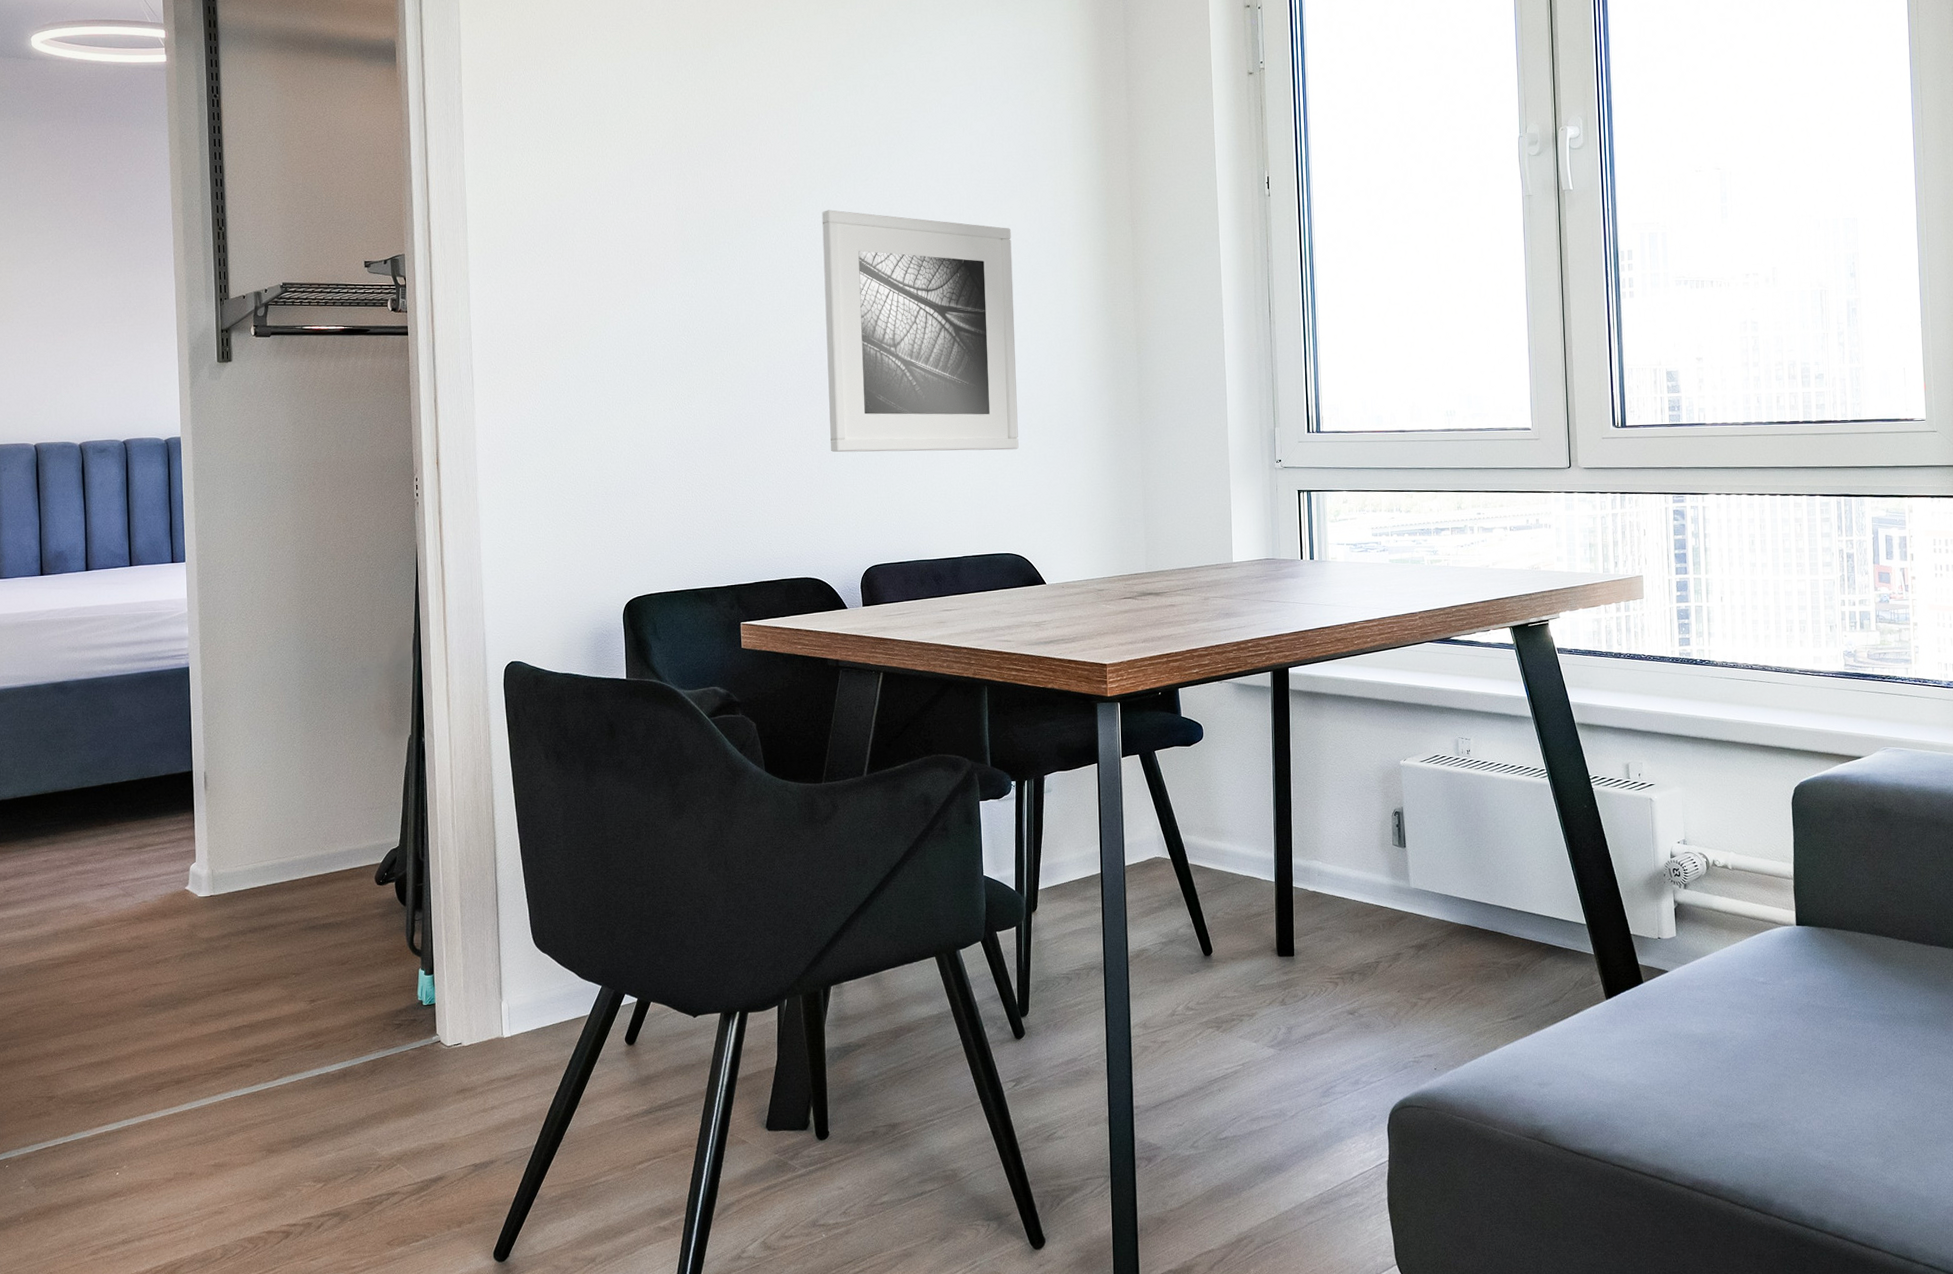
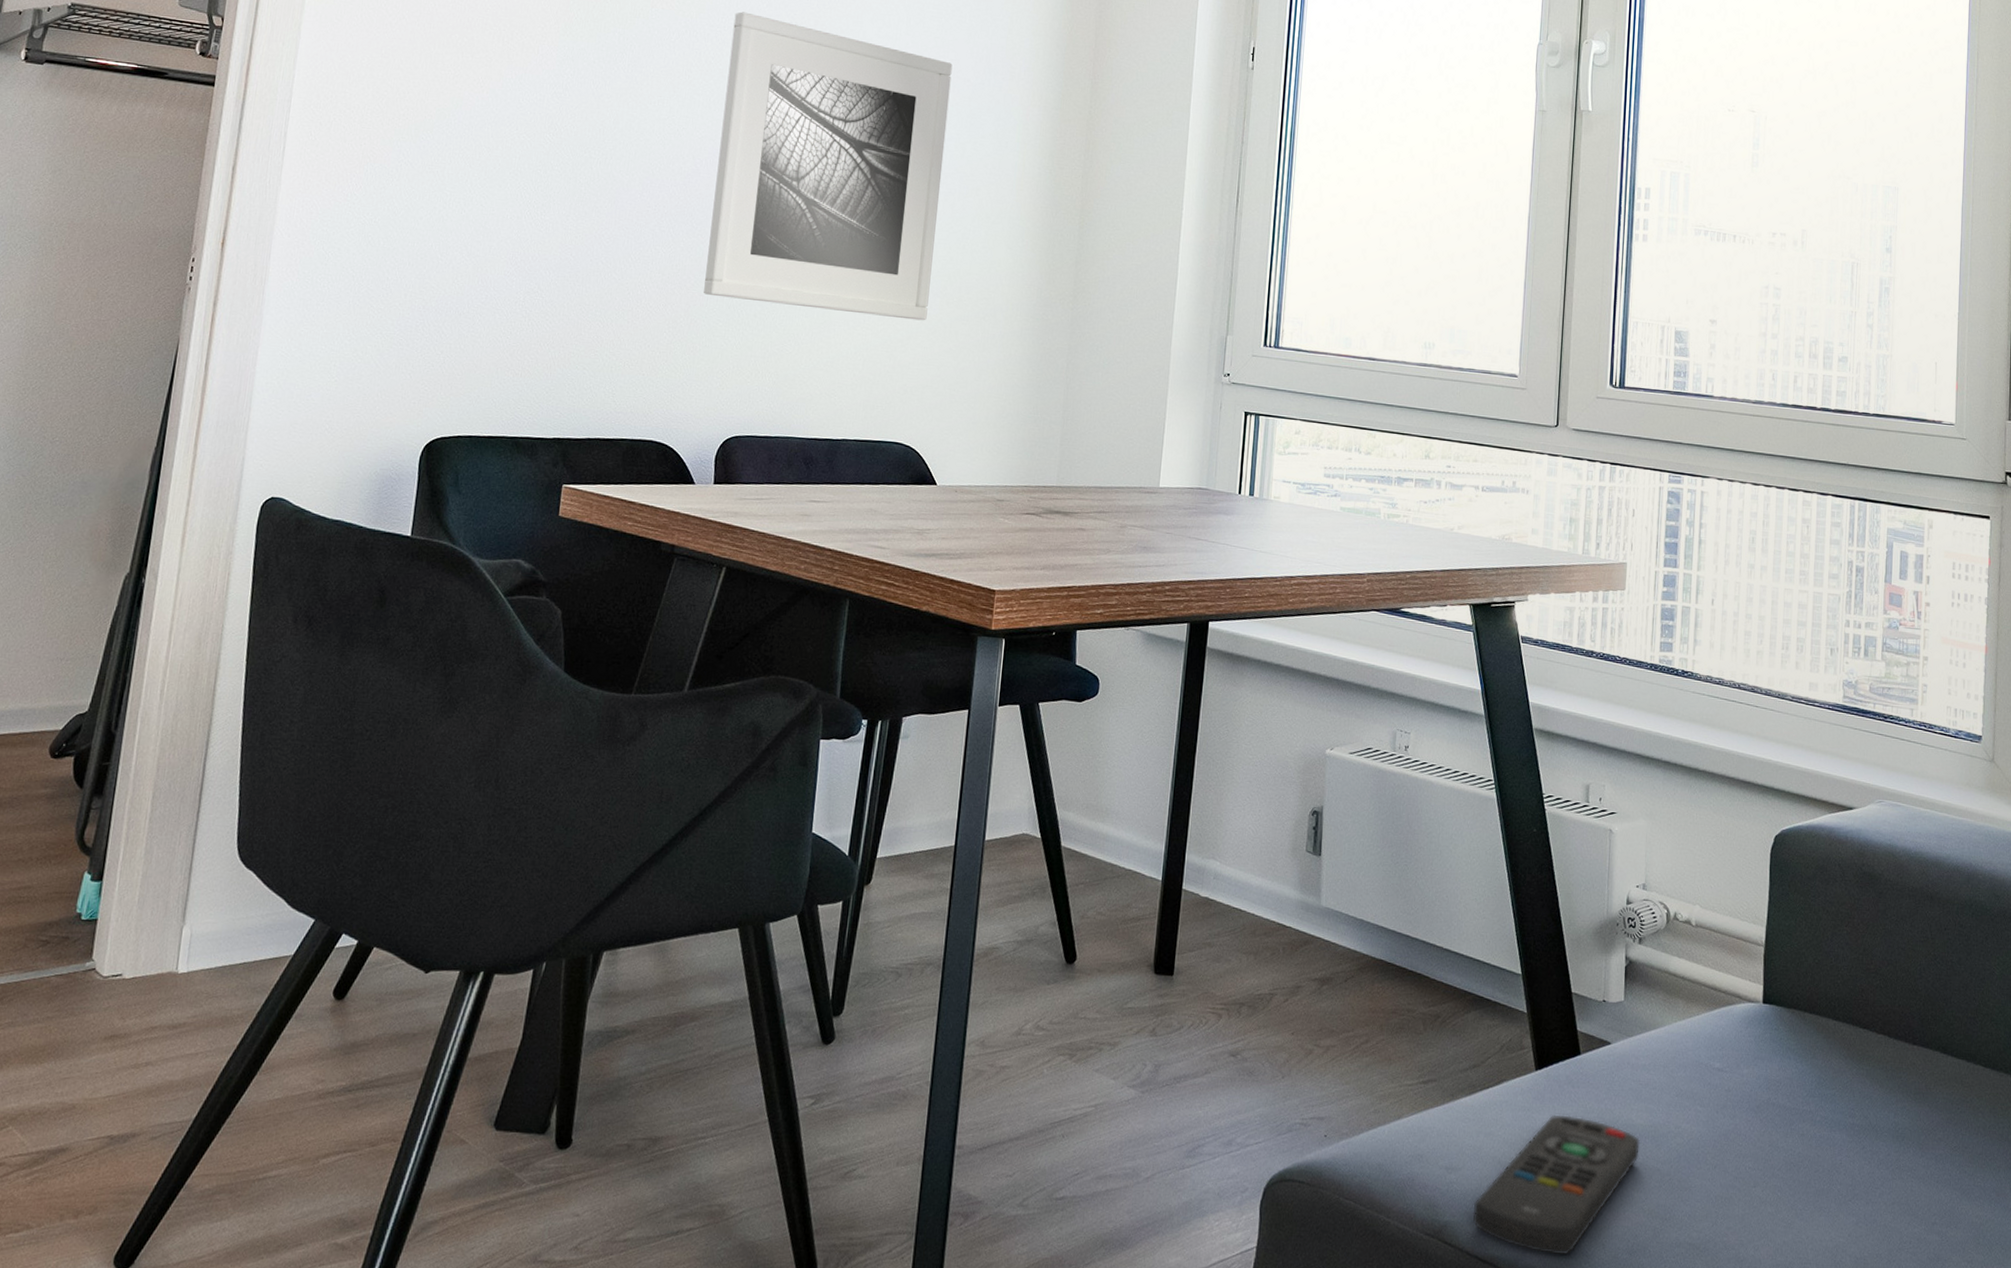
remote control: none [1565,1032,1701,1143] -> present [1472,1114,1640,1256]

